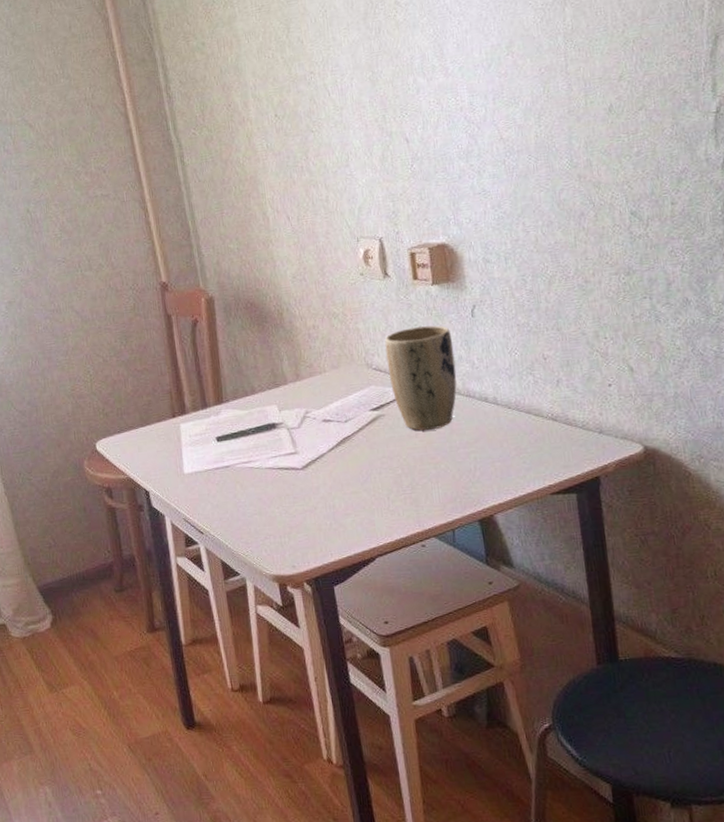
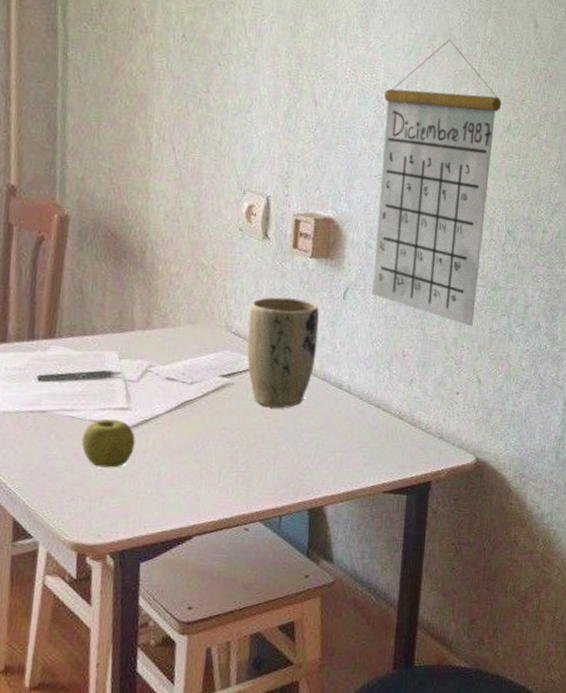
apple: none [262,463,308,508] -> present [81,418,136,468]
calendar: none [472,40,612,317] -> present [371,39,502,327]

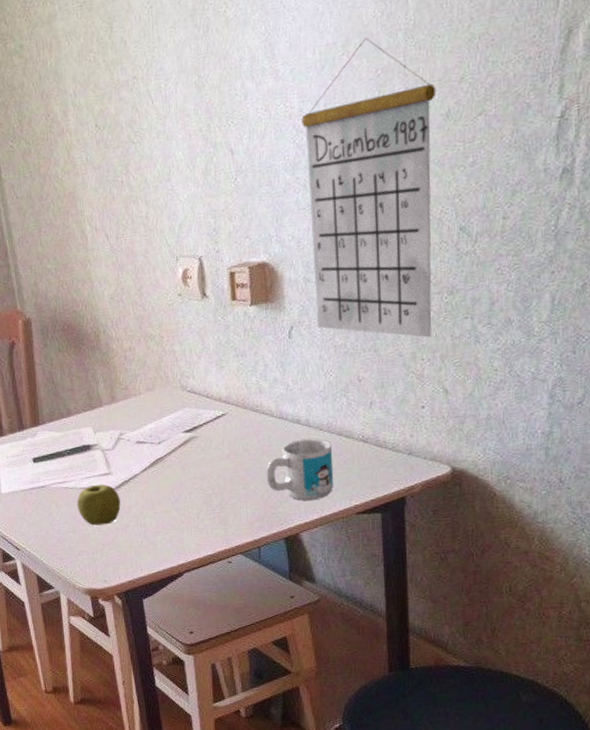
plant pot: present [247,297,320,408] -> none [200,347,270,452]
mug: none [298,406,370,472] -> present [265,439,334,501]

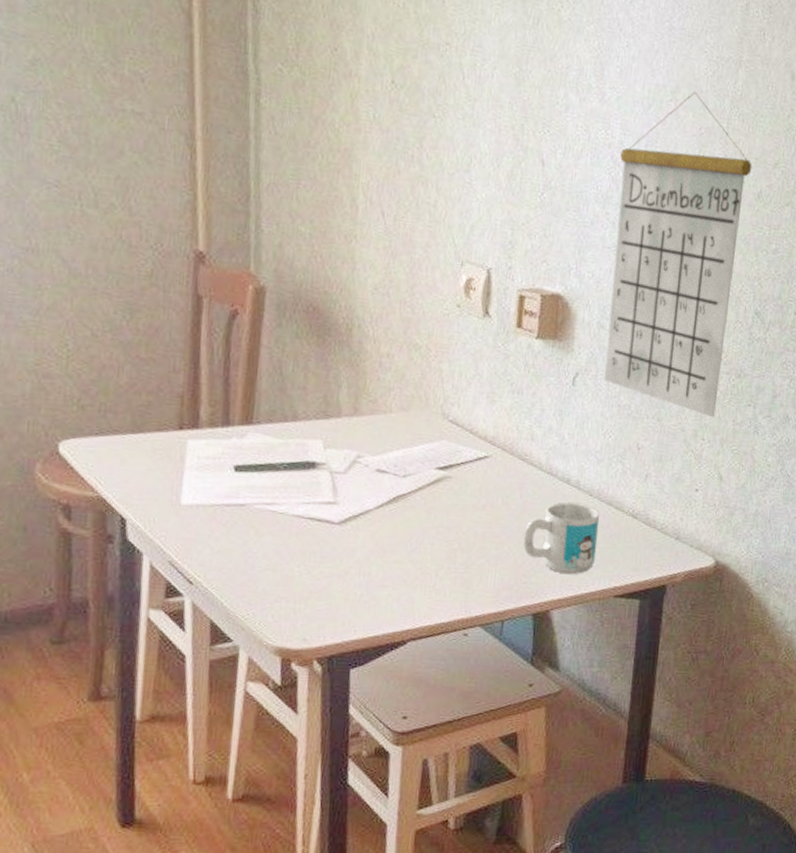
apple: present [76,484,121,526] -> none [284,513,344,567]

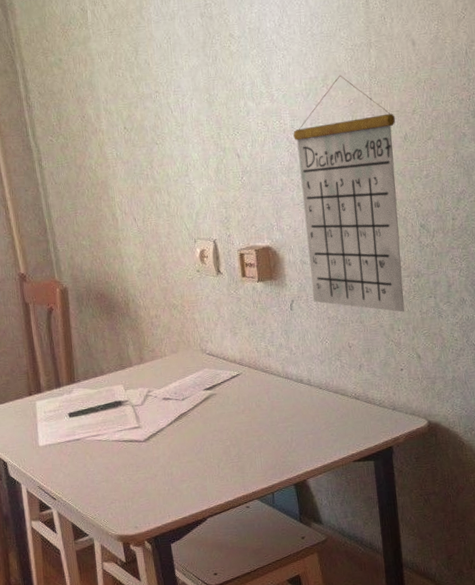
mug: present [522,503,600,574] -> none [275,396,334,450]

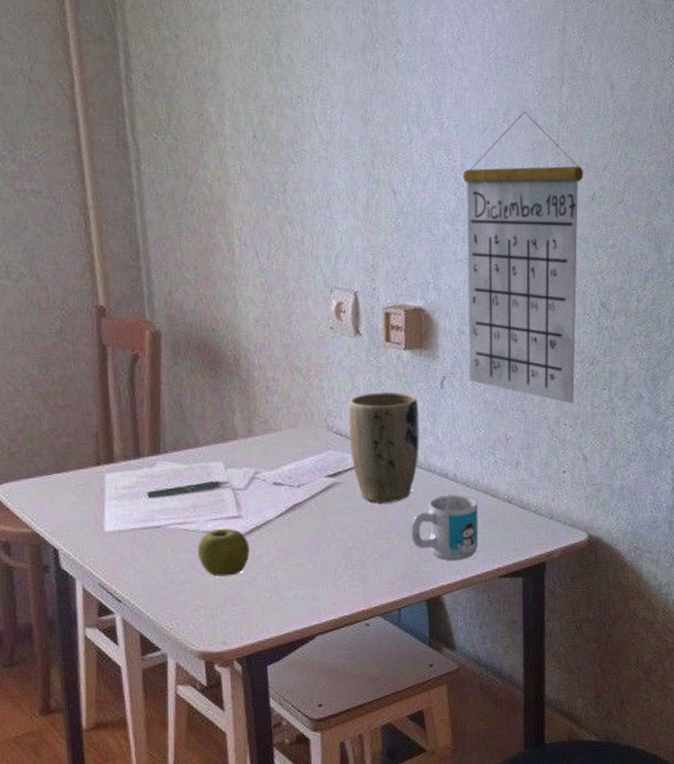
apple: none [109,436,150,476] -> present [197,528,250,577]
plant pot: none [217,317,277,408] -> present [349,392,419,503]
mug: none [275,396,334,450] -> present [410,495,479,560]

